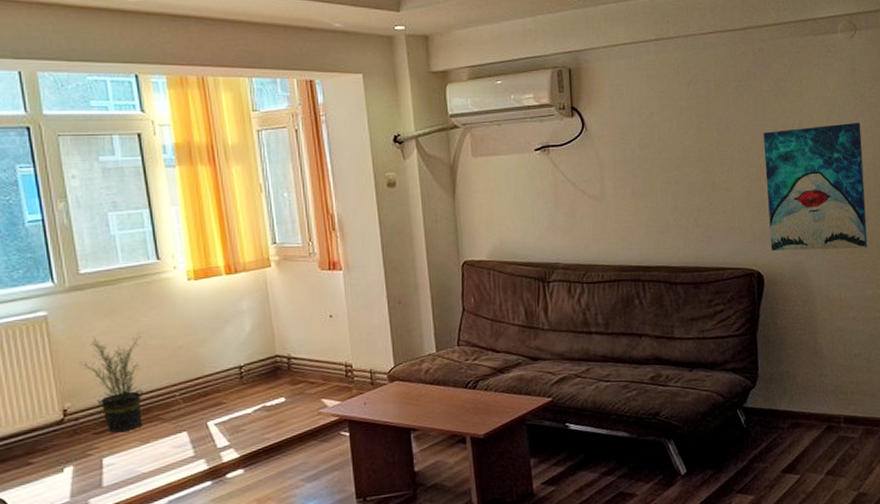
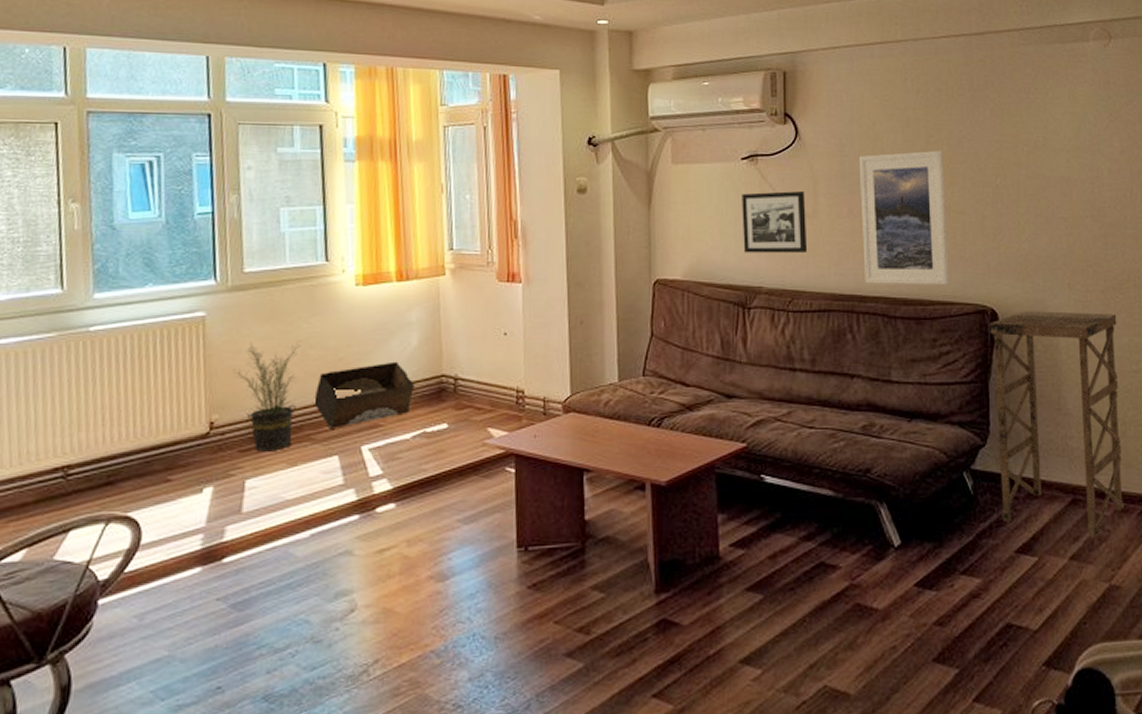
storage bin: none [158,346,252,409] -> present [312,361,416,429]
picture frame: none [537,177,598,234] -> present [742,191,808,254]
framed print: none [639,135,722,256] -> present [858,150,950,286]
pedestal table: none [756,270,870,456] -> present [990,311,1125,538]
wall art: present [763,122,868,251] -> none [1001,141,1123,288]

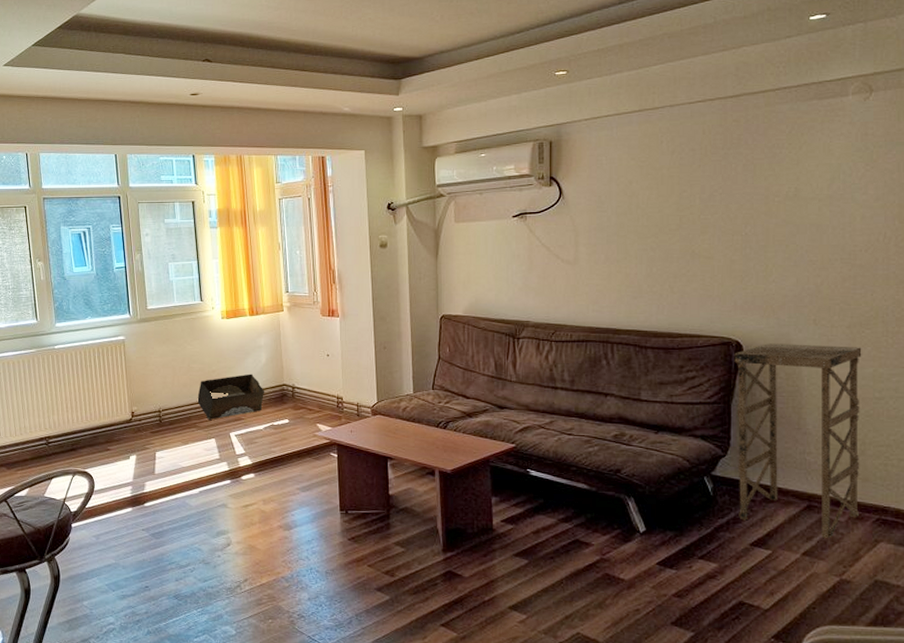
potted plant: present [233,340,302,452] -> none [144,357,188,434]
picture frame: present [742,191,808,254] -> none [513,243,569,294]
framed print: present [858,150,950,286] -> none [616,204,697,321]

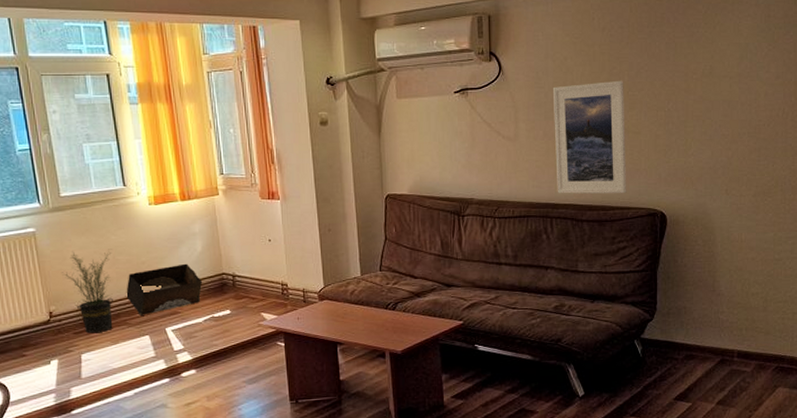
potted plant: none [144,357,188,434] -> present [62,249,113,334]
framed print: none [616,204,697,321] -> present [552,80,627,194]
pedestal table: present [734,343,862,539] -> none [659,212,765,388]

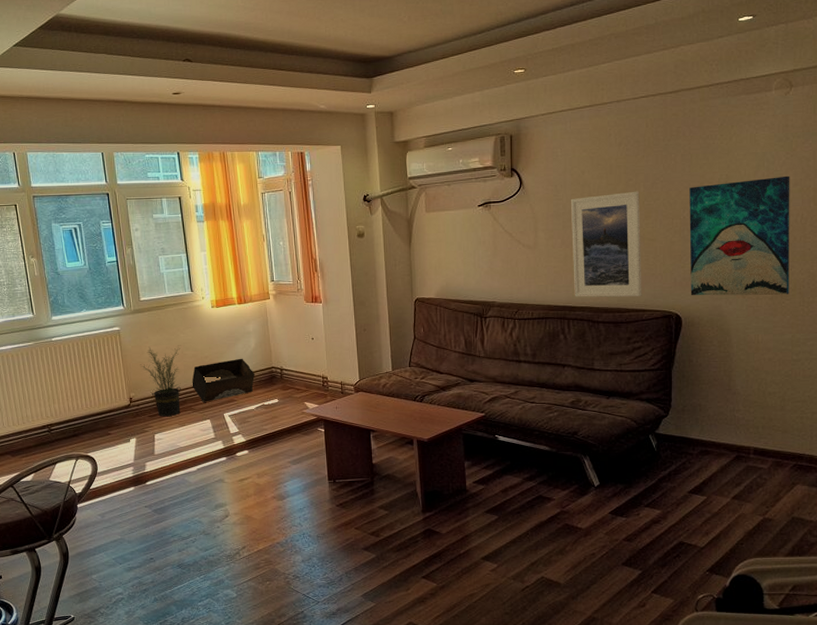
wall art: none [674,68,772,193] -> present [689,175,790,296]

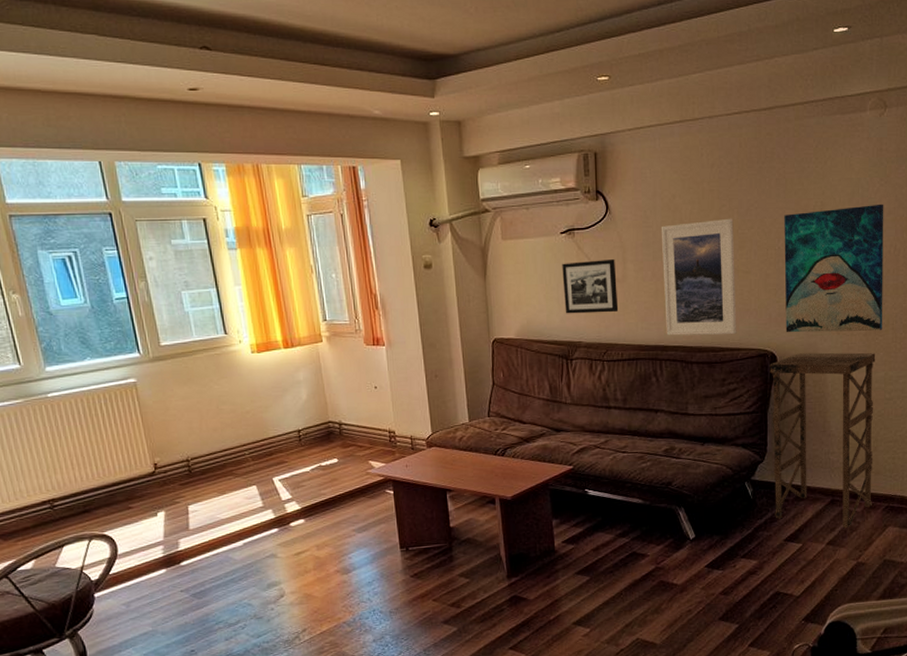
potted plant: present [140,345,181,417] -> none [165,398,219,485]
storage bin: present [191,358,255,402] -> none [230,412,309,466]
picture frame: none [479,229,530,277] -> present [562,259,619,314]
pedestal table: none [674,315,782,484] -> present [770,352,876,529]

